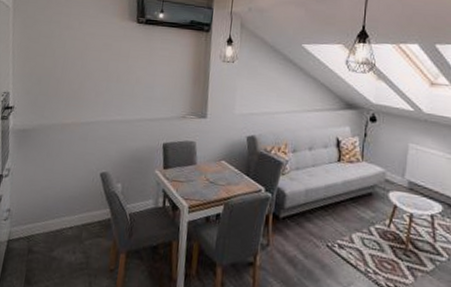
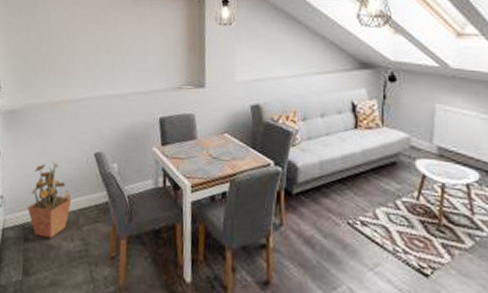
potted plant: none [32,178,77,251] -> present [26,160,72,238]

